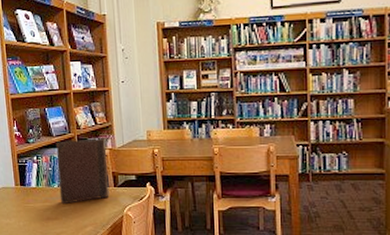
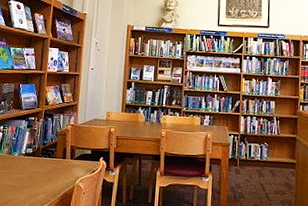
book: present [56,138,110,205] -> none [18,114,70,173]

